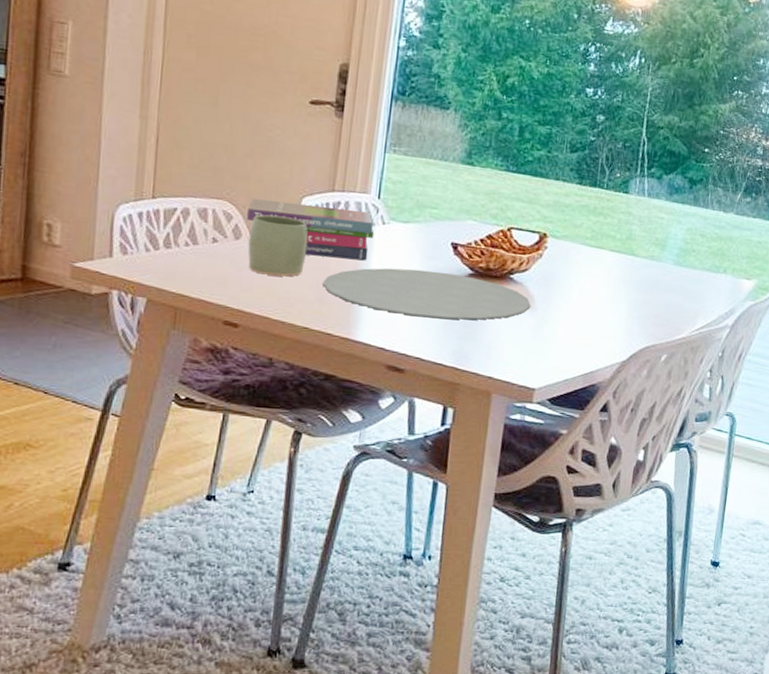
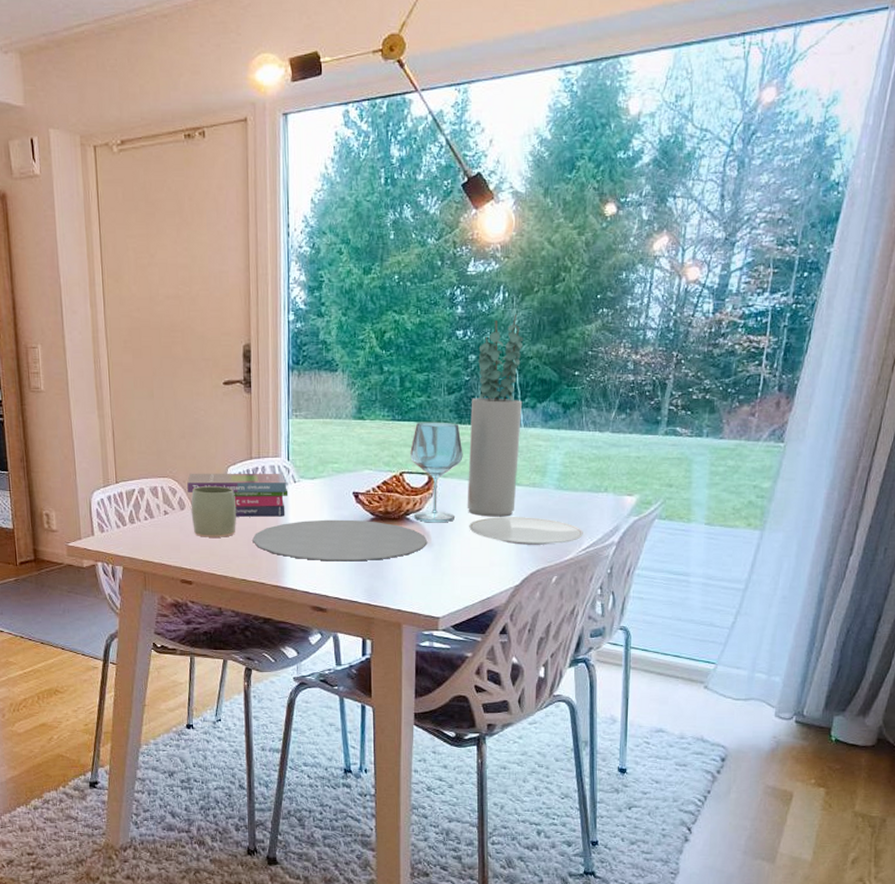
wine glass: none [519,176,581,287] -> present [410,422,463,523]
vase: none [578,81,656,288] -> present [467,314,524,517]
plate: none [578,286,698,322] -> present [469,517,583,545]

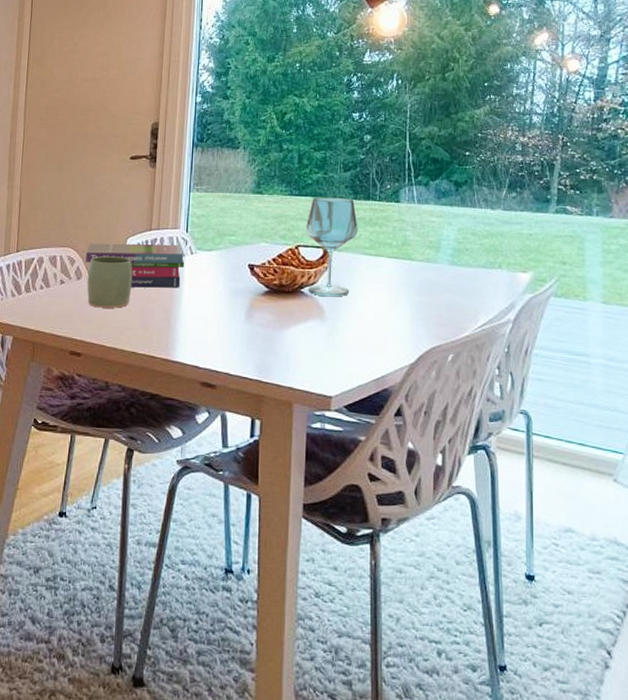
placemat: present [252,519,428,562] -> none [145,291,322,335]
vase: present [467,314,524,517] -> none [361,99,416,292]
plate: present [469,517,583,545] -> none [363,292,479,321]

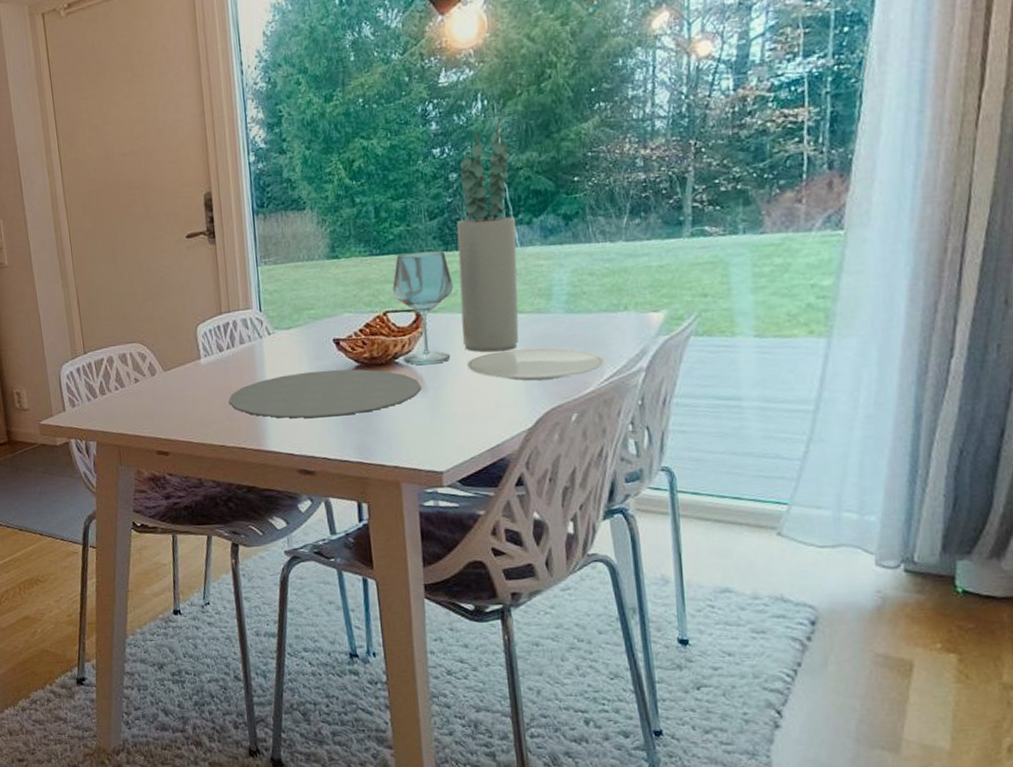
books: present [86,243,185,288] -> none [156,326,264,378]
mug: present [87,256,133,308] -> none [161,346,211,403]
placemat: none [145,291,322,335] -> present [229,369,422,419]
vase: none [361,99,416,292] -> present [457,122,519,352]
plate: none [363,292,479,321] -> present [467,347,604,381]

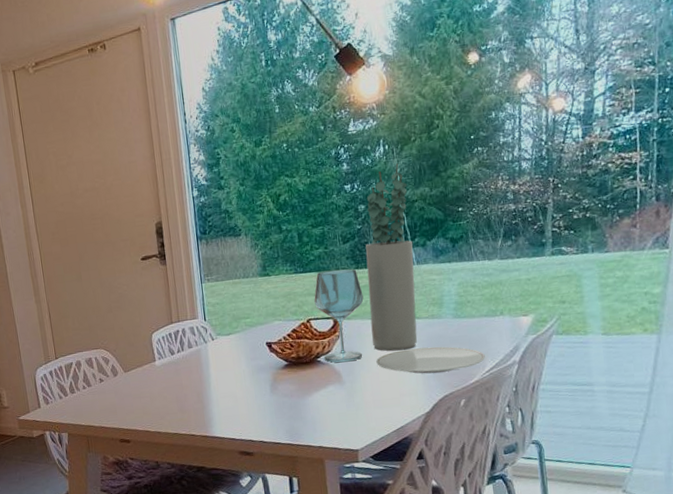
placemat: present [229,369,422,419] -> none [180,367,340,409]

